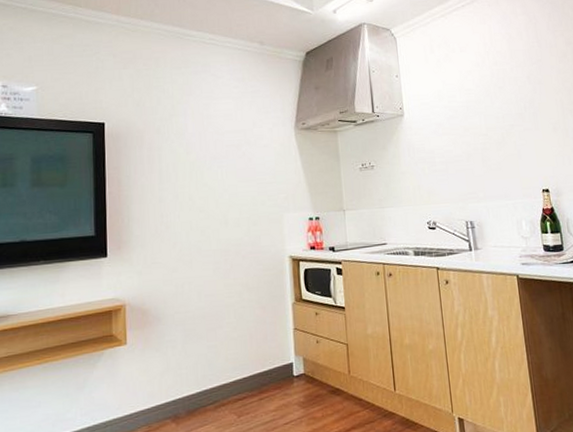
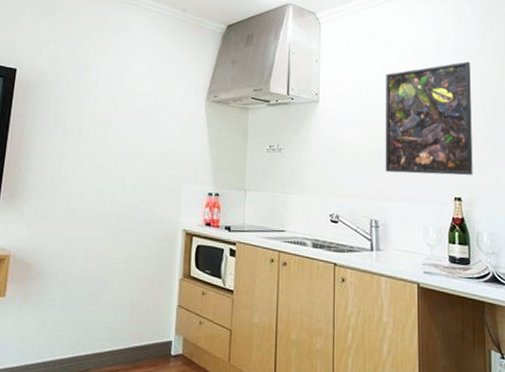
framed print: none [464,57,558,174] -> present [385,61,473,175]

